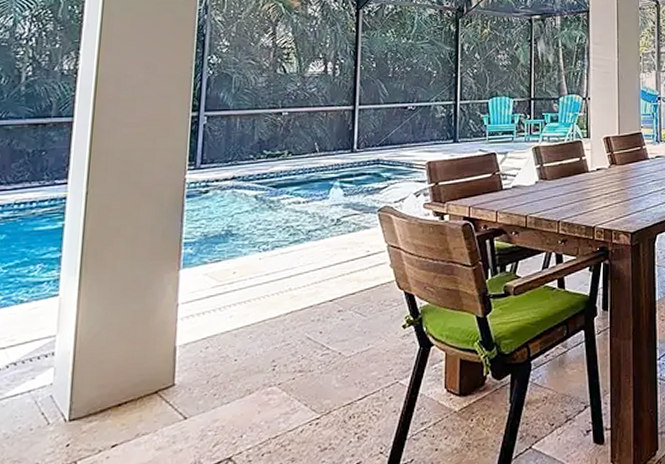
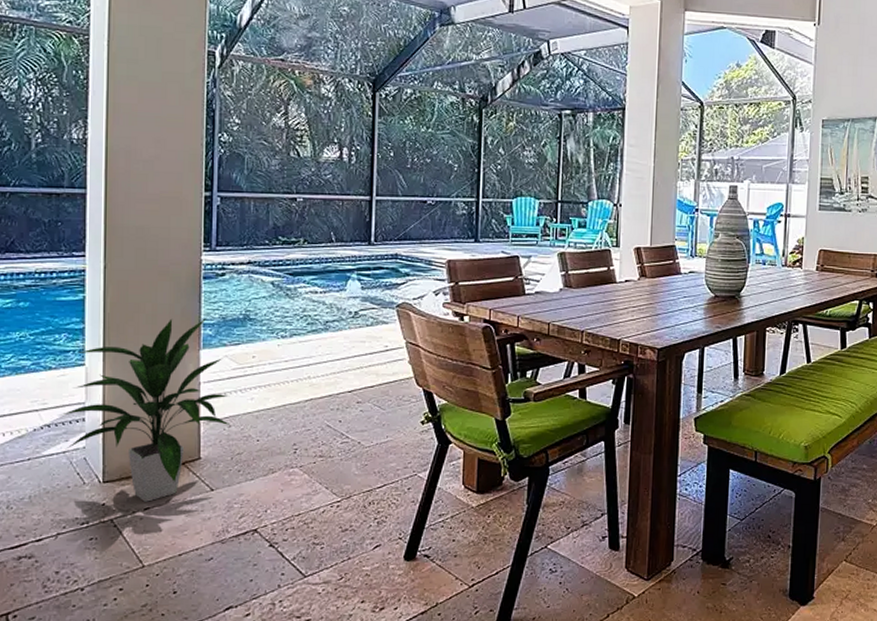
indoor plant: none [26,235,208,438] -> present [58,317,231,502]

